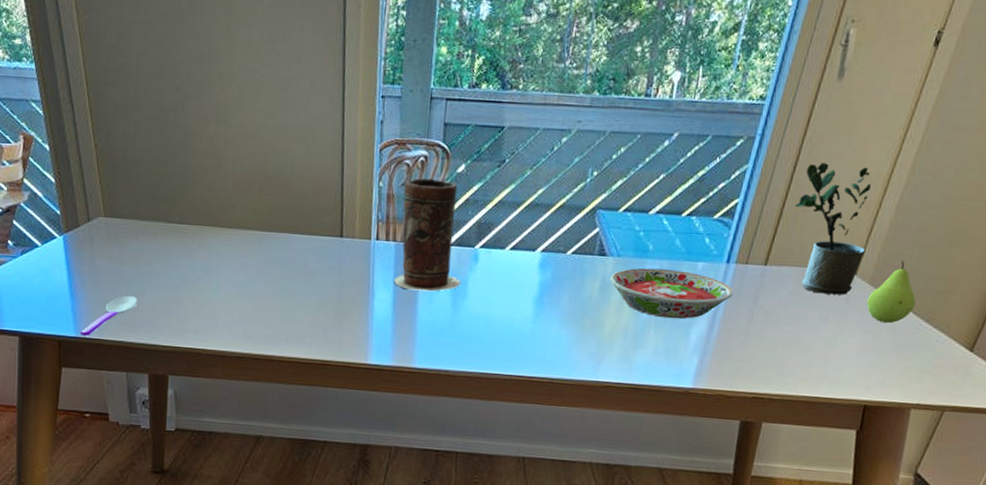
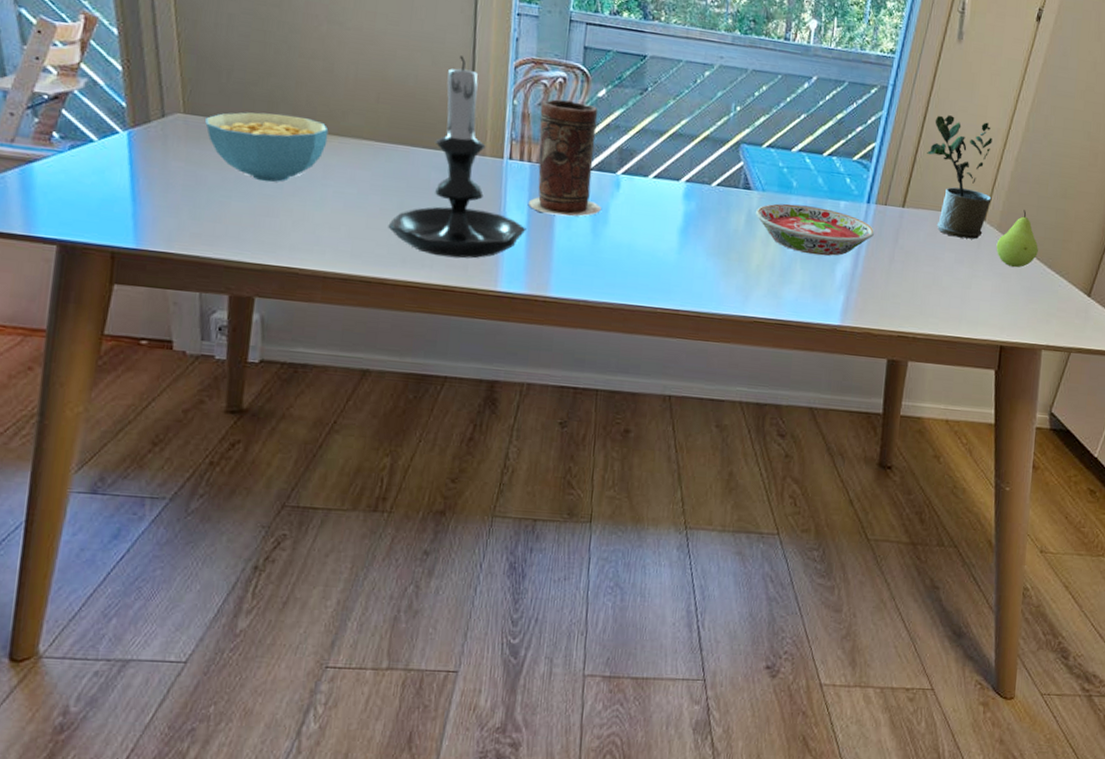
spoon: present [80,295,137,336] -> none [141,203,220,249]
cereal bowl: none [122,211,221,274] -> present [205,112,329,182]
candle holder: none [273,143,393,335] -> present [388,56,526,259]

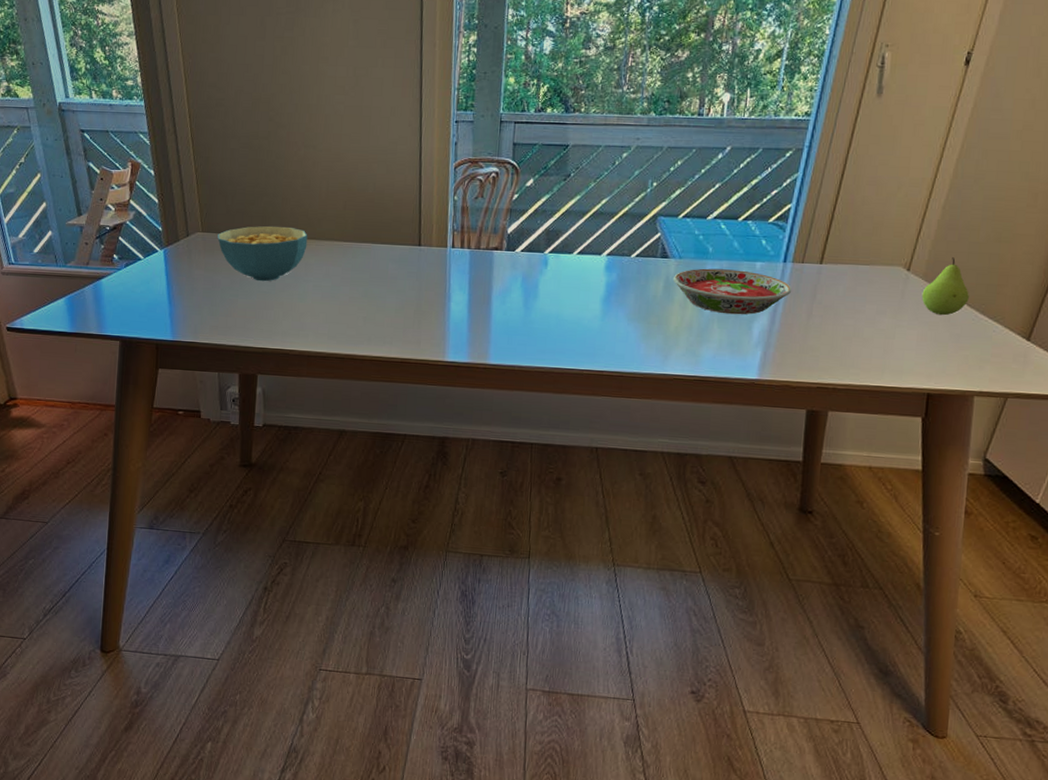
candle holder: present [388,56,526,259] -> none [356,163,468,335]
vase: present [529,99,601,217] -> none [469,192,532,294]
potted plant: present [927,115,992,240] -> none [845,170,916,290]

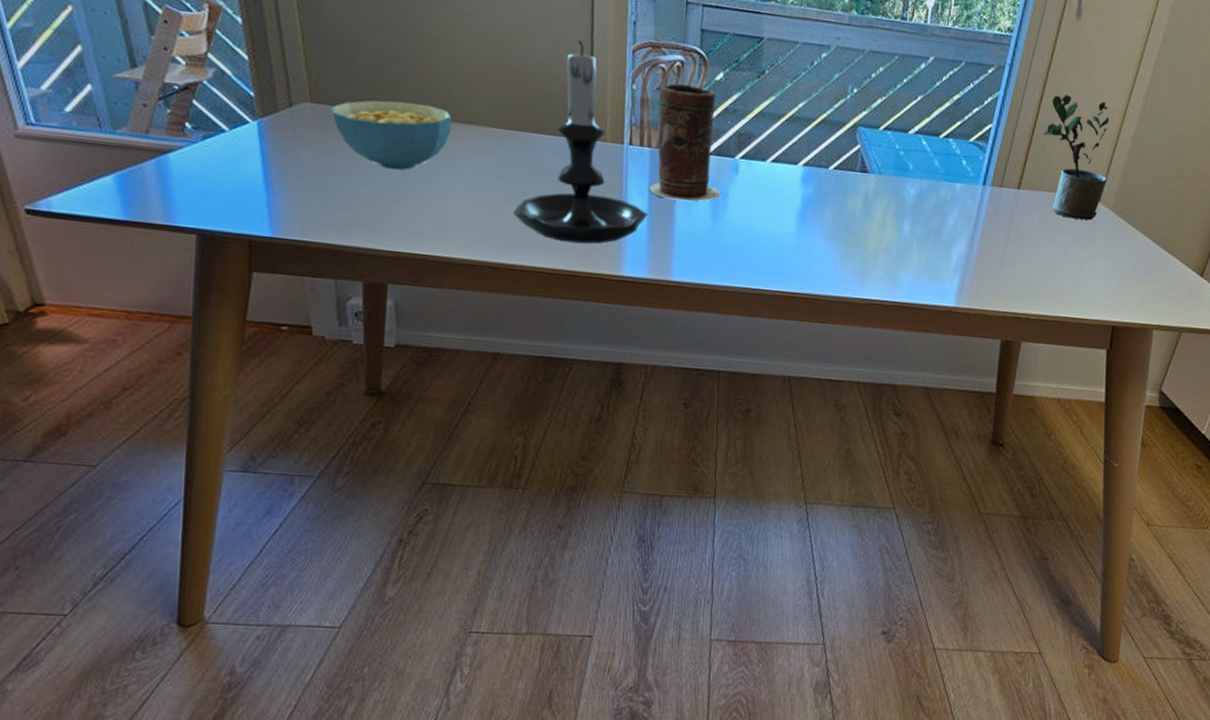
candle holder: none [356,163,468,335] -> present [513,40,648,244]
vase: none [469,192,532,294] -> present [650,83,720,202]
bowl: present [672,268,792,315] -> none [872,186,991,239]
potted plant: none [845,170,916,290] -> present [1043,95,1109,221]
fruit: present [921,257,969,316] -> none [1110,190,1153,249]

